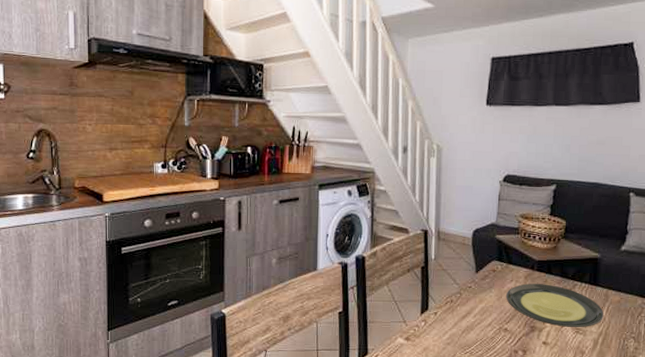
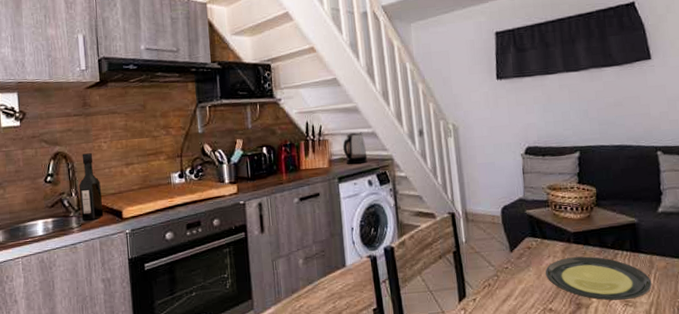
bottle: none [62,134,84,200] -> present [79,153,104,221]
kettle: none [327,142,350,174] -> present [343,132,368,165]

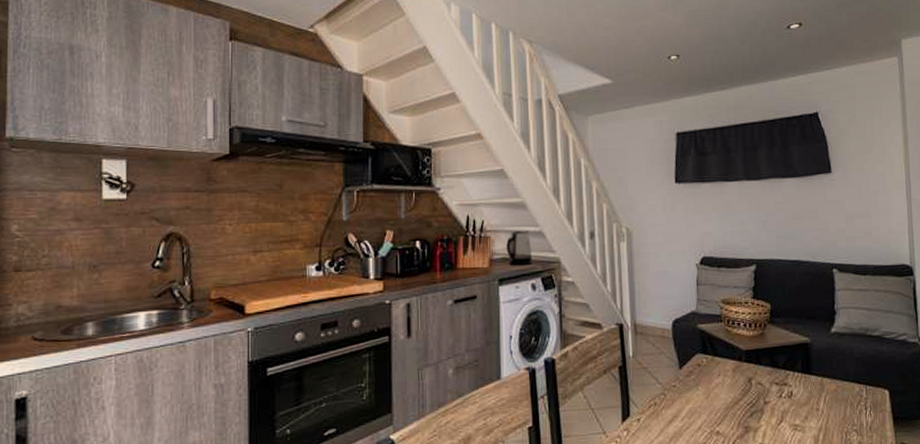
bottle: present [79,153,104,221] -> none [195,236,222,315]
plate: present [545,256,652,301] -> none [714,376,821,425]

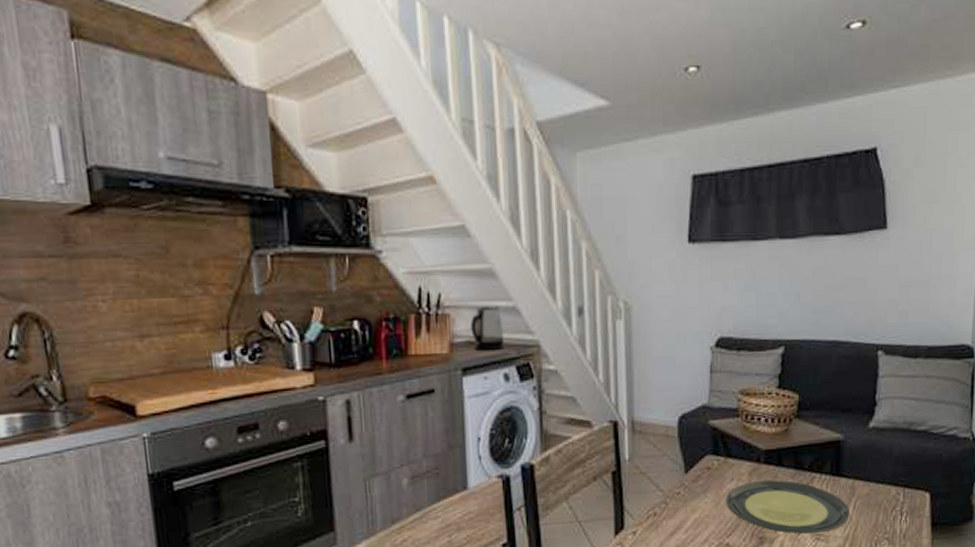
plate: none [714,376,821,425] -> present [725,480,850,534]

